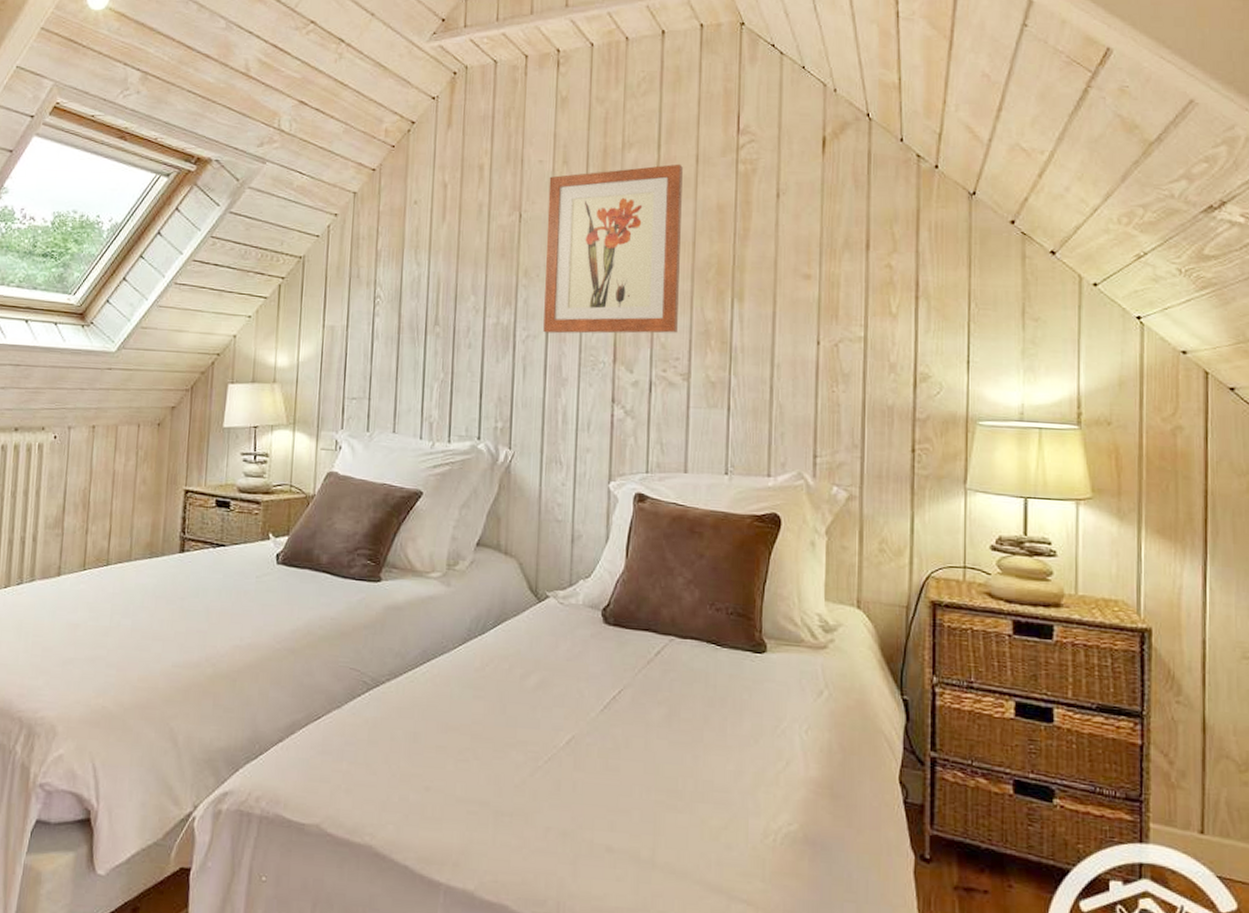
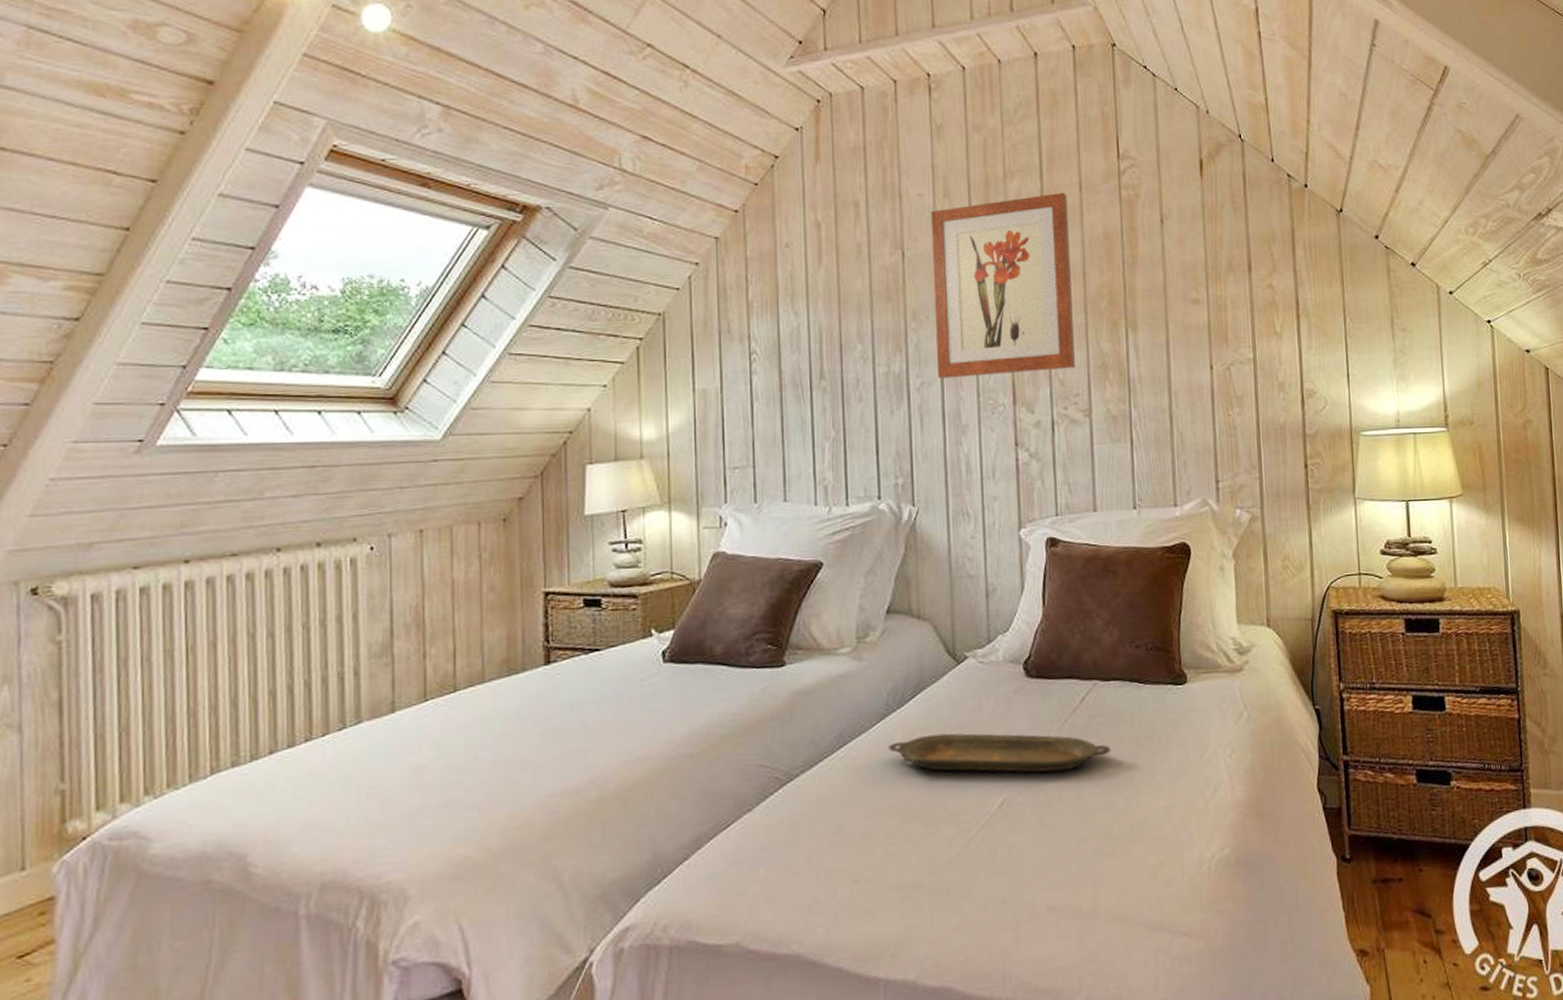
serving tray: none [467,664,682,720] -> present [888,733,1111,773]

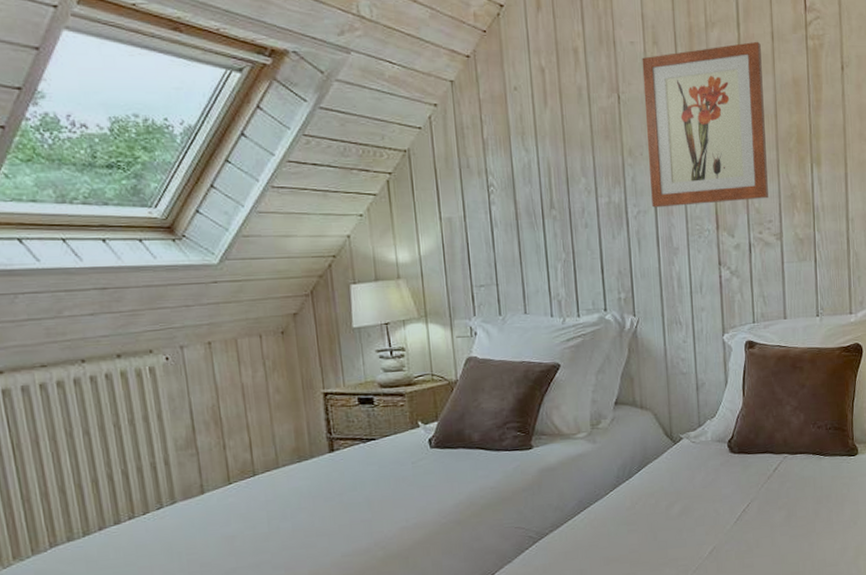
serving tray: present [888,733,1111,773] -> none [620,497,798,527]

